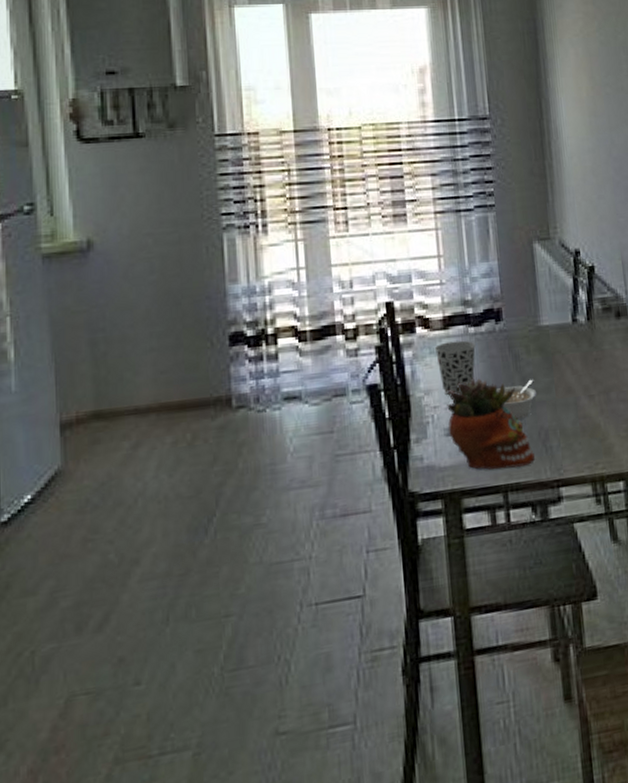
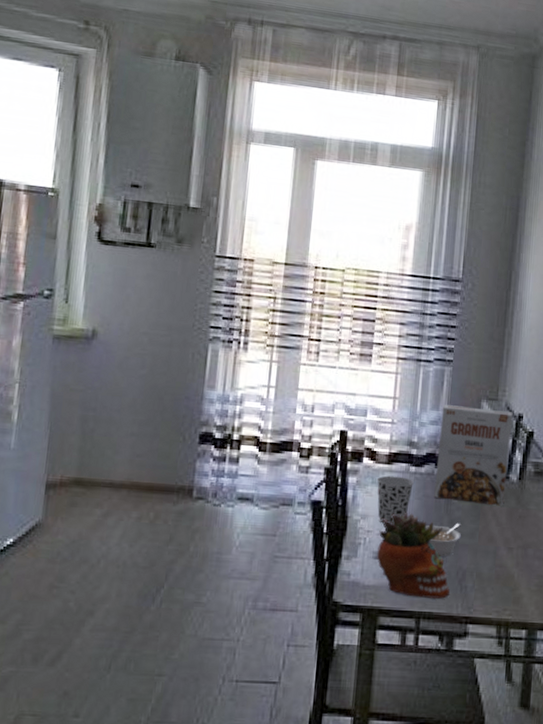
cereal box: none [492,249,575,357] -> present [434,405,513,506]

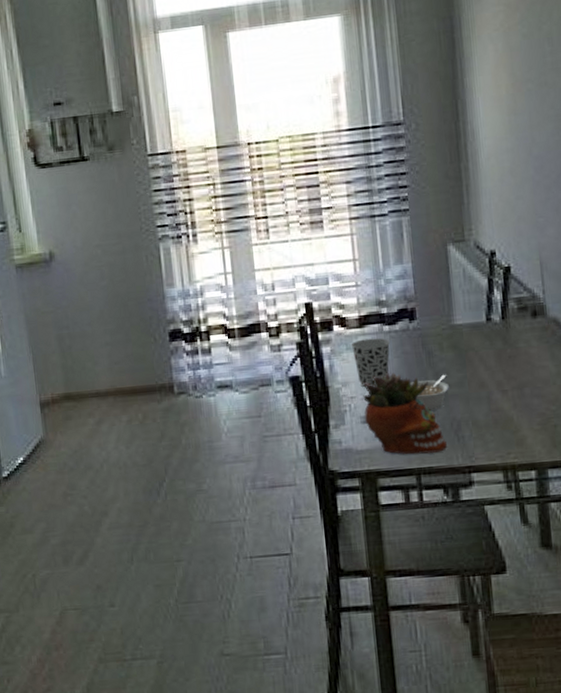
cereal box: present [434,405,513,506] -> none [406,250,489,353]

